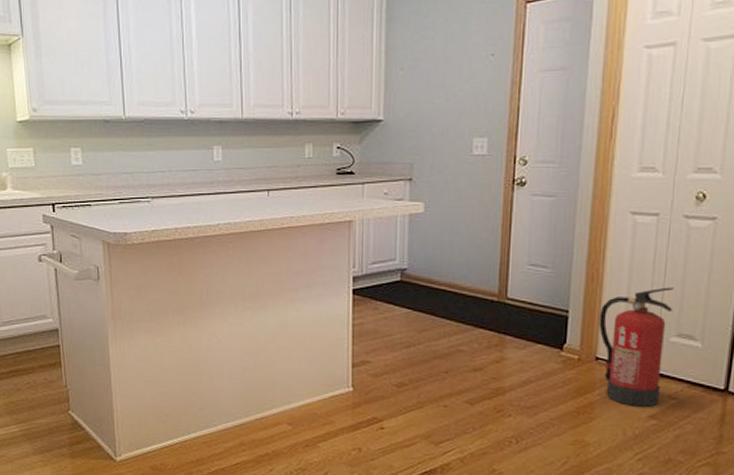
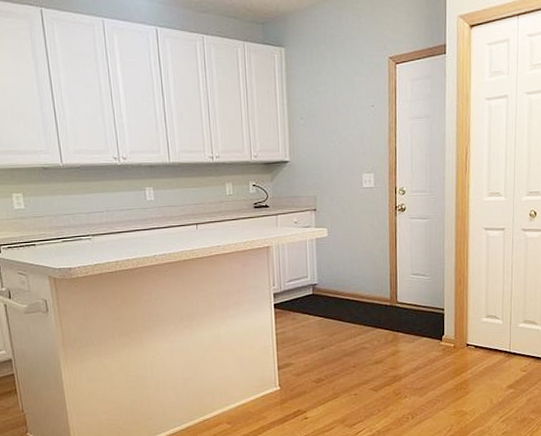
fire extinguisher: present [599,287,675,407] -> none [467,285,520,380]

